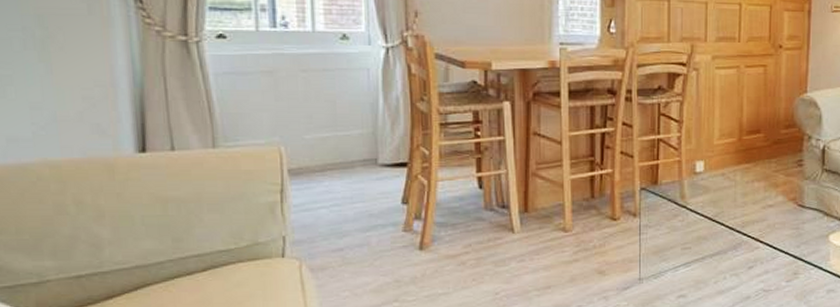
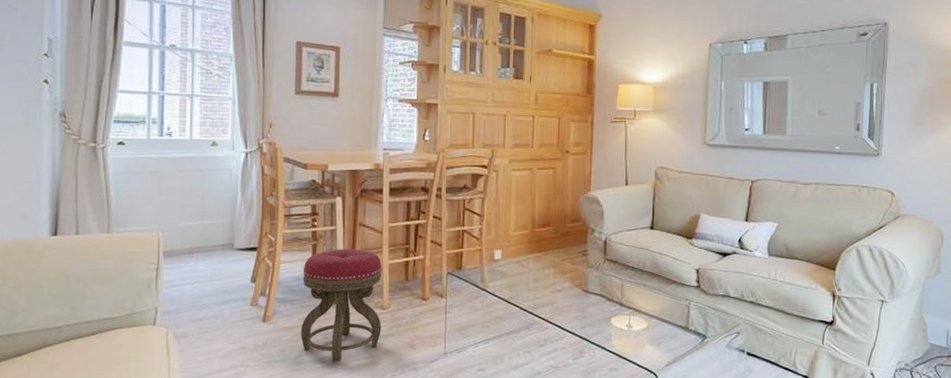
stool: none [466,163,564,293] -> present [300,249,382,362]

